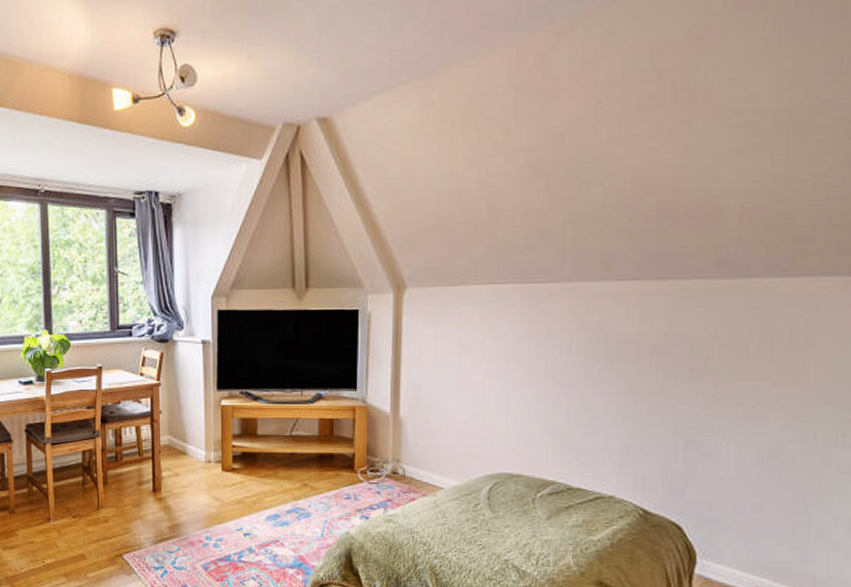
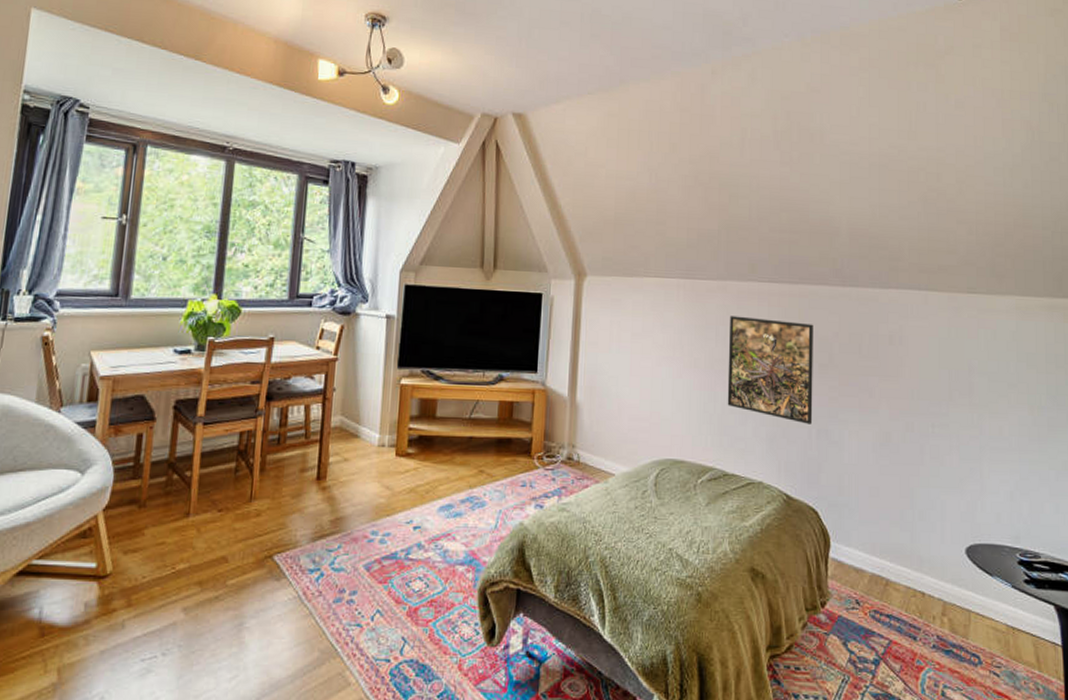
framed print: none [572,321,685,436] -> present [727,316,813,424]

